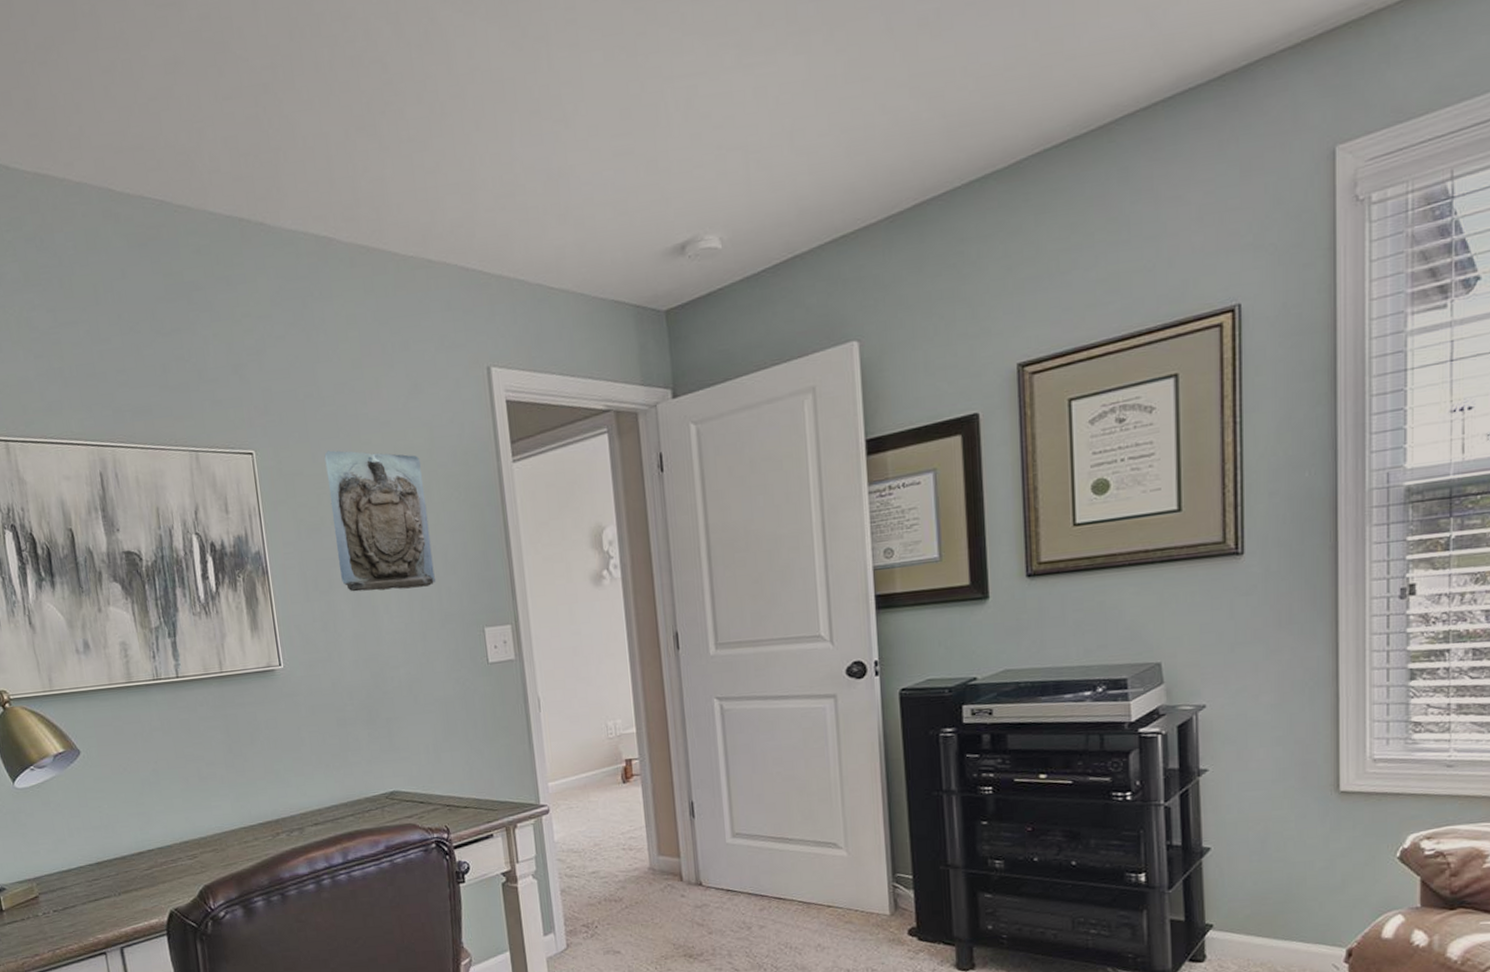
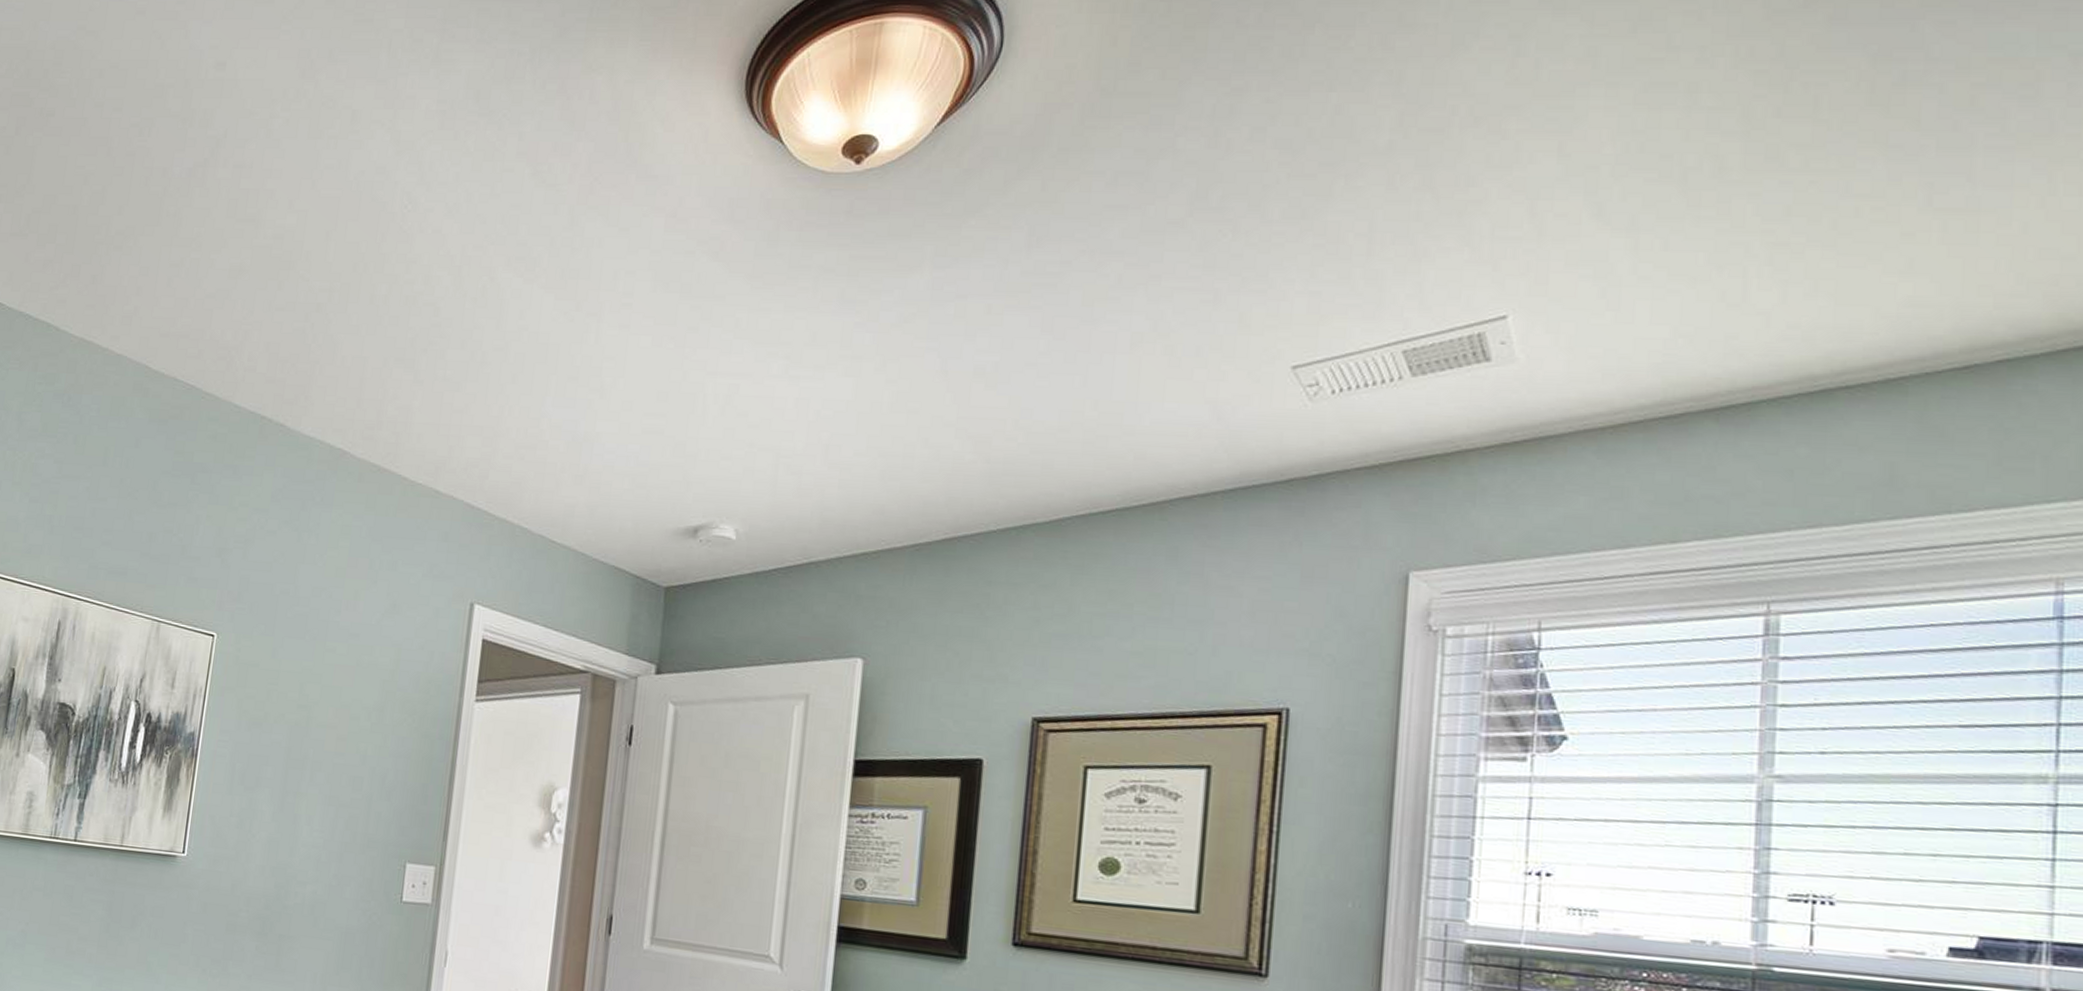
wall sculpture: present [324,450,437,592] -> none [270,649,381,807]

